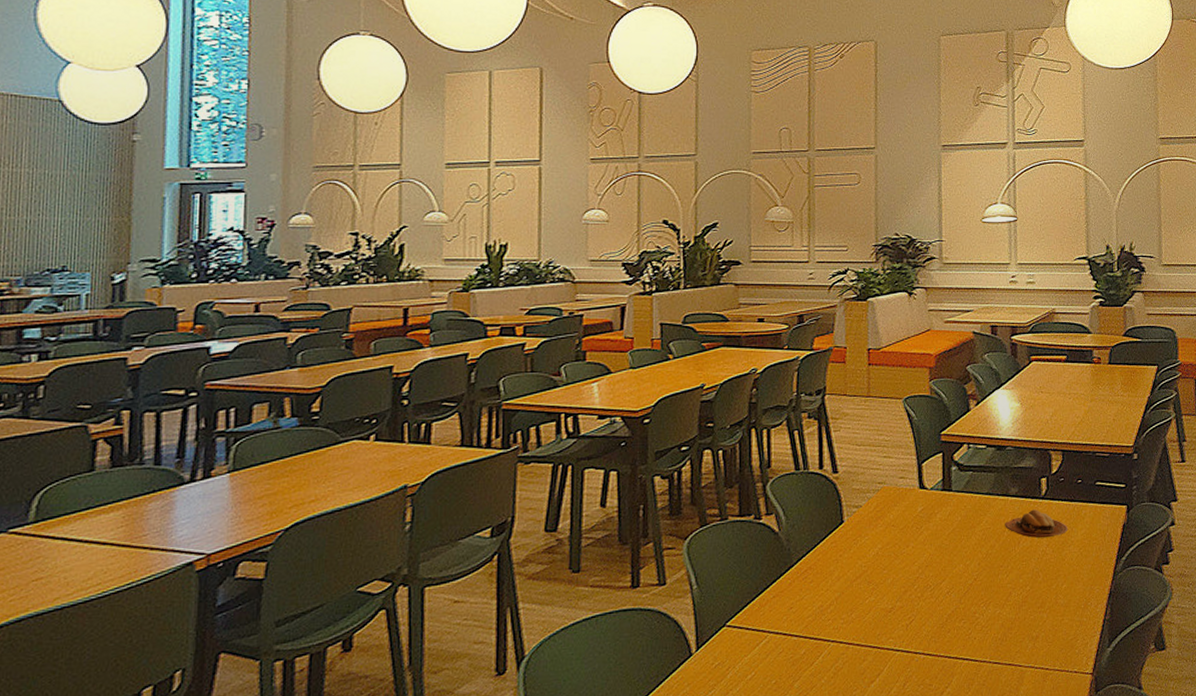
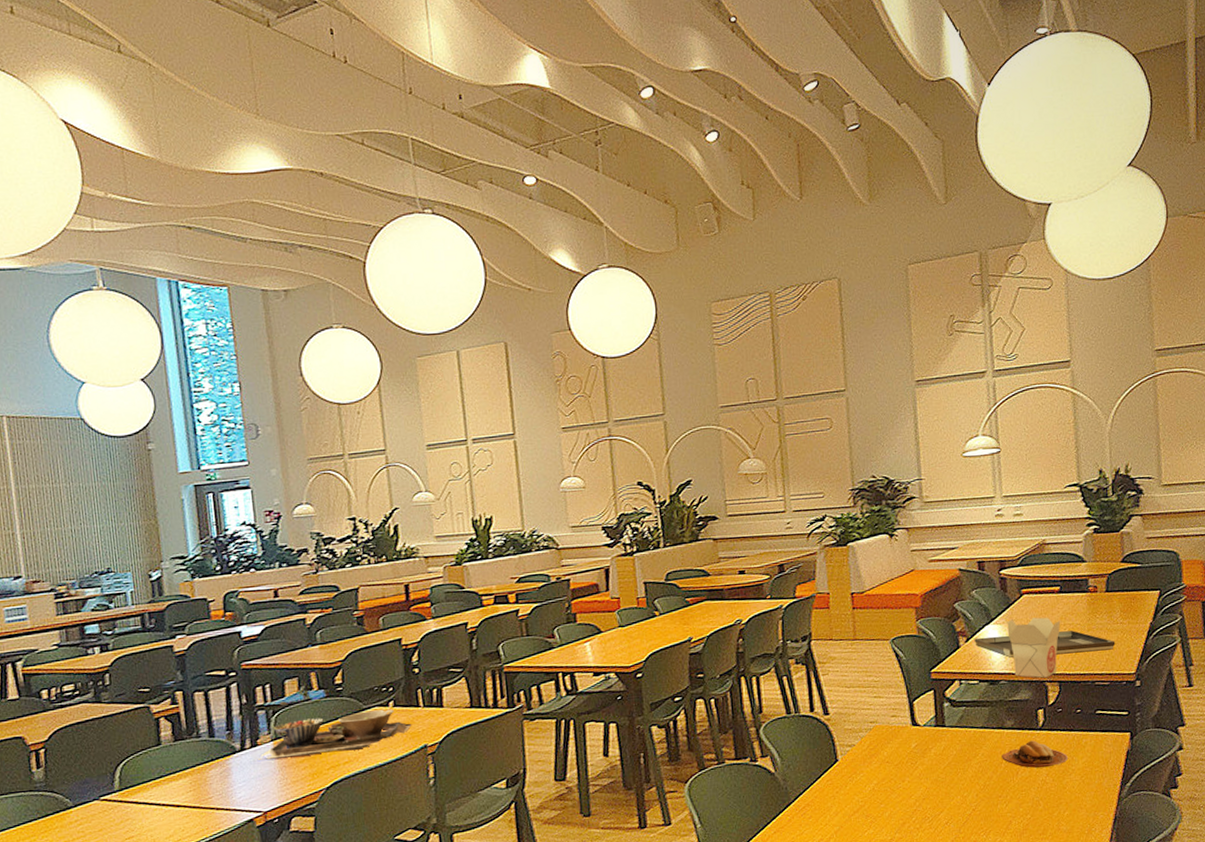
food tray: none [207,428,393,494] -> present [257,701,412,760]
tray: none [984,400,1116,424] -> present [974,630,1116,658]
takeout container: none [1016,385,1066,446] -> present [1007,617,1061,678]

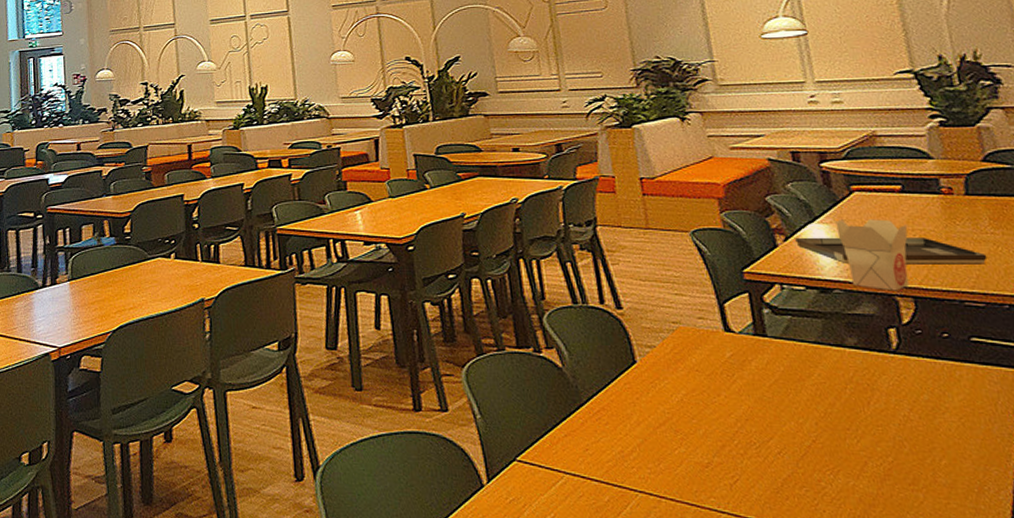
food tray: present [257,701,412,760] -> none [55,245,191,298]
sandwich: present [1002,740,1068,768] -> none [845,365,938,401]

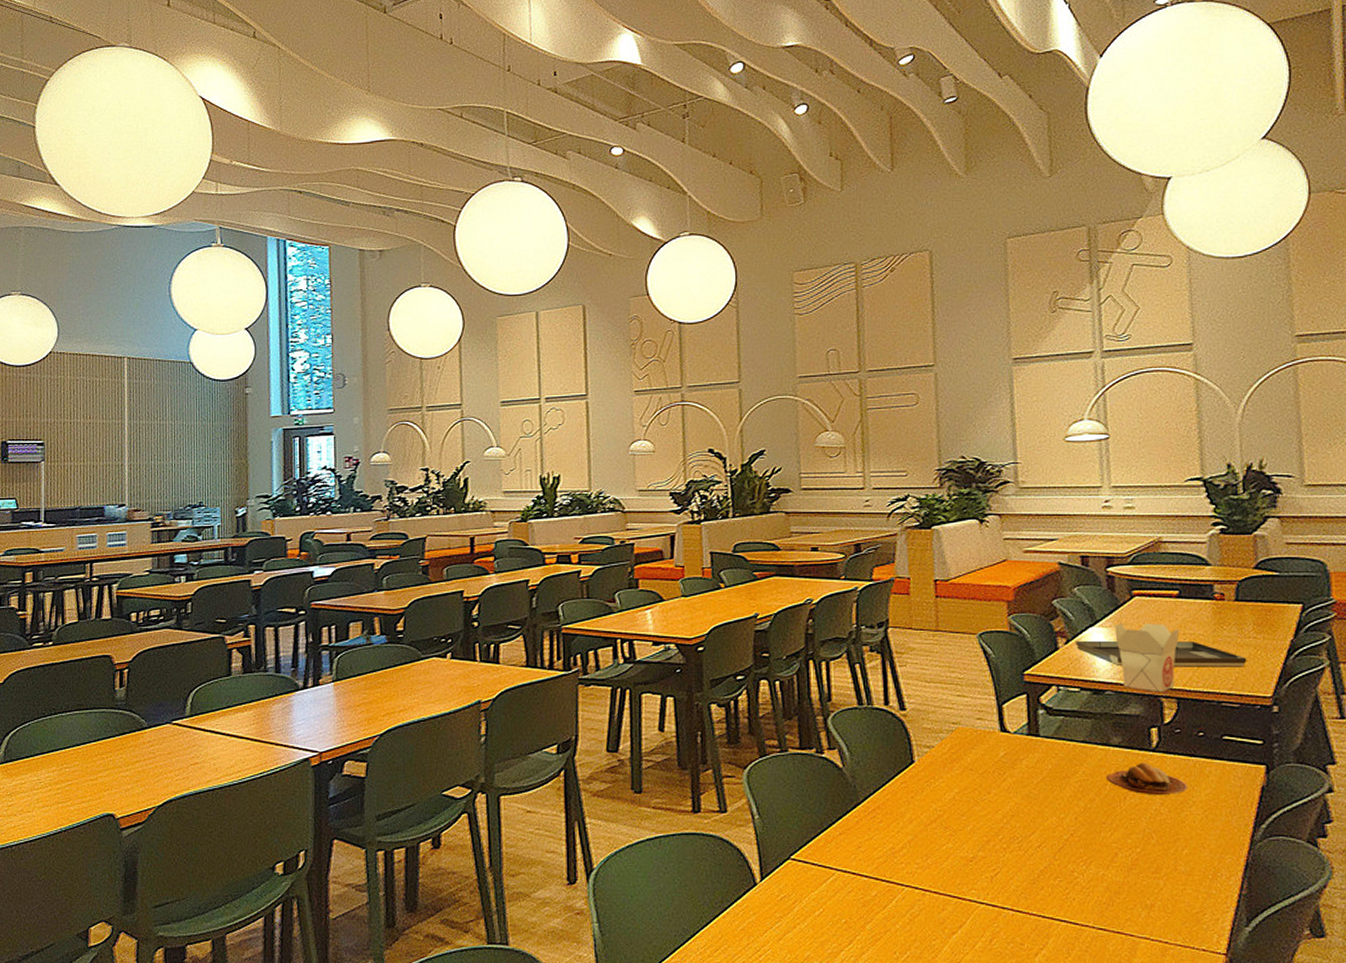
sandwich: none [845,365,938,401] -> present [1106,762,1187,796]

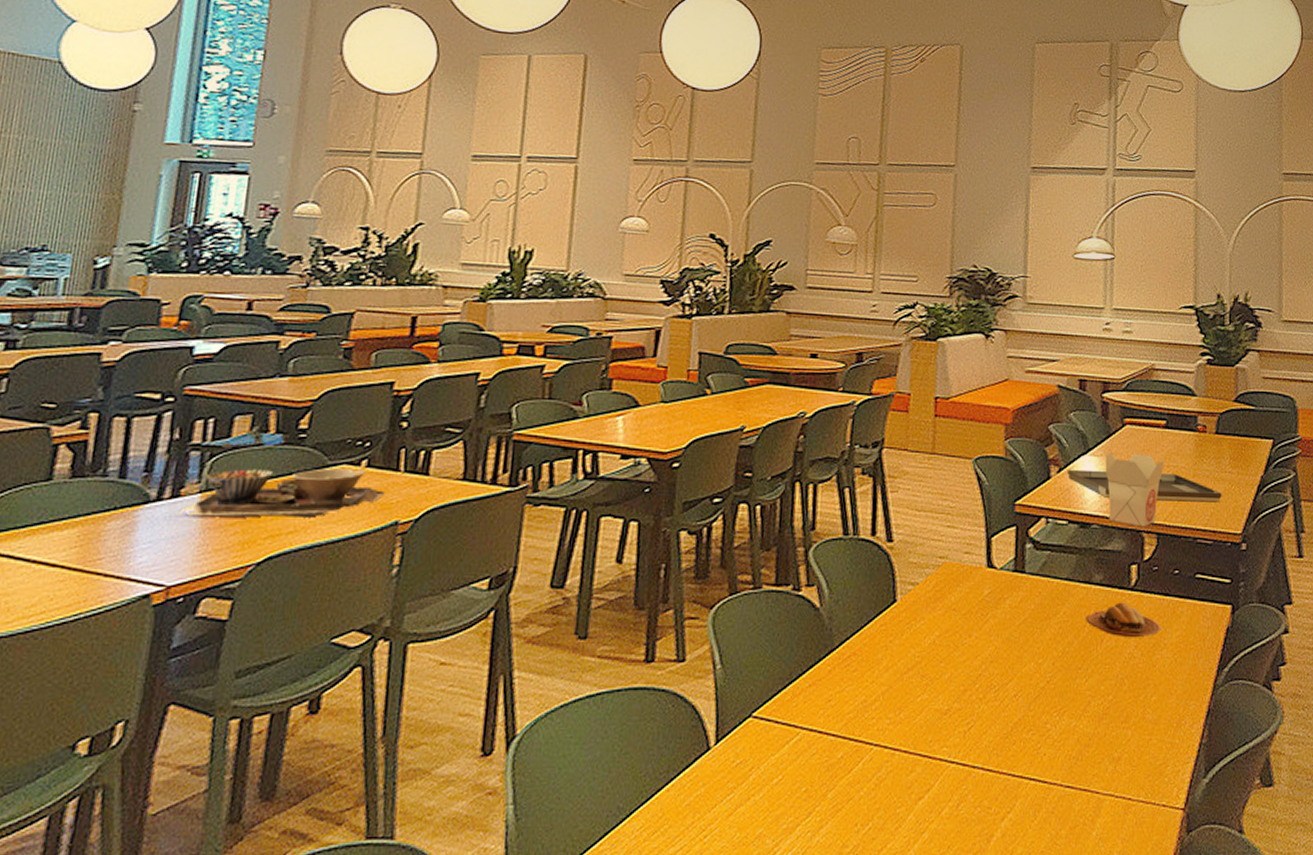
food tray: none [317,643,468,700] -> present [174,442,385,518]

